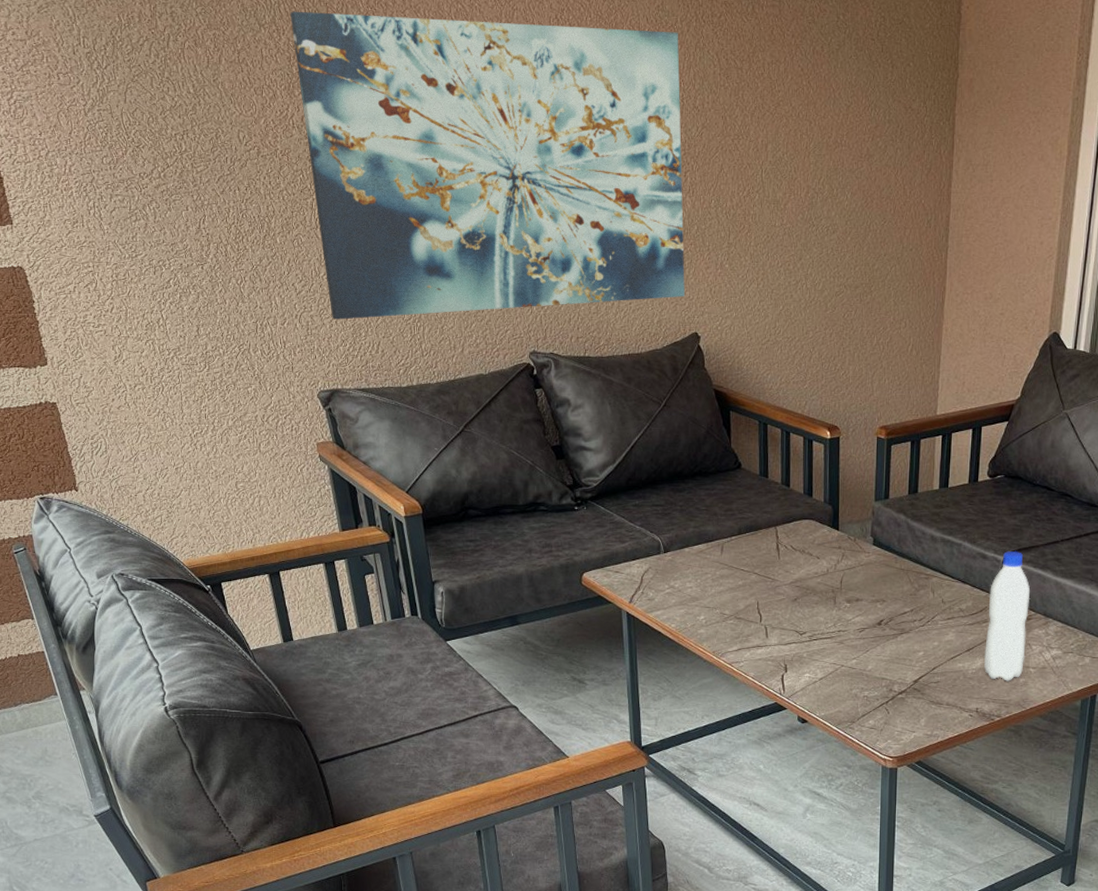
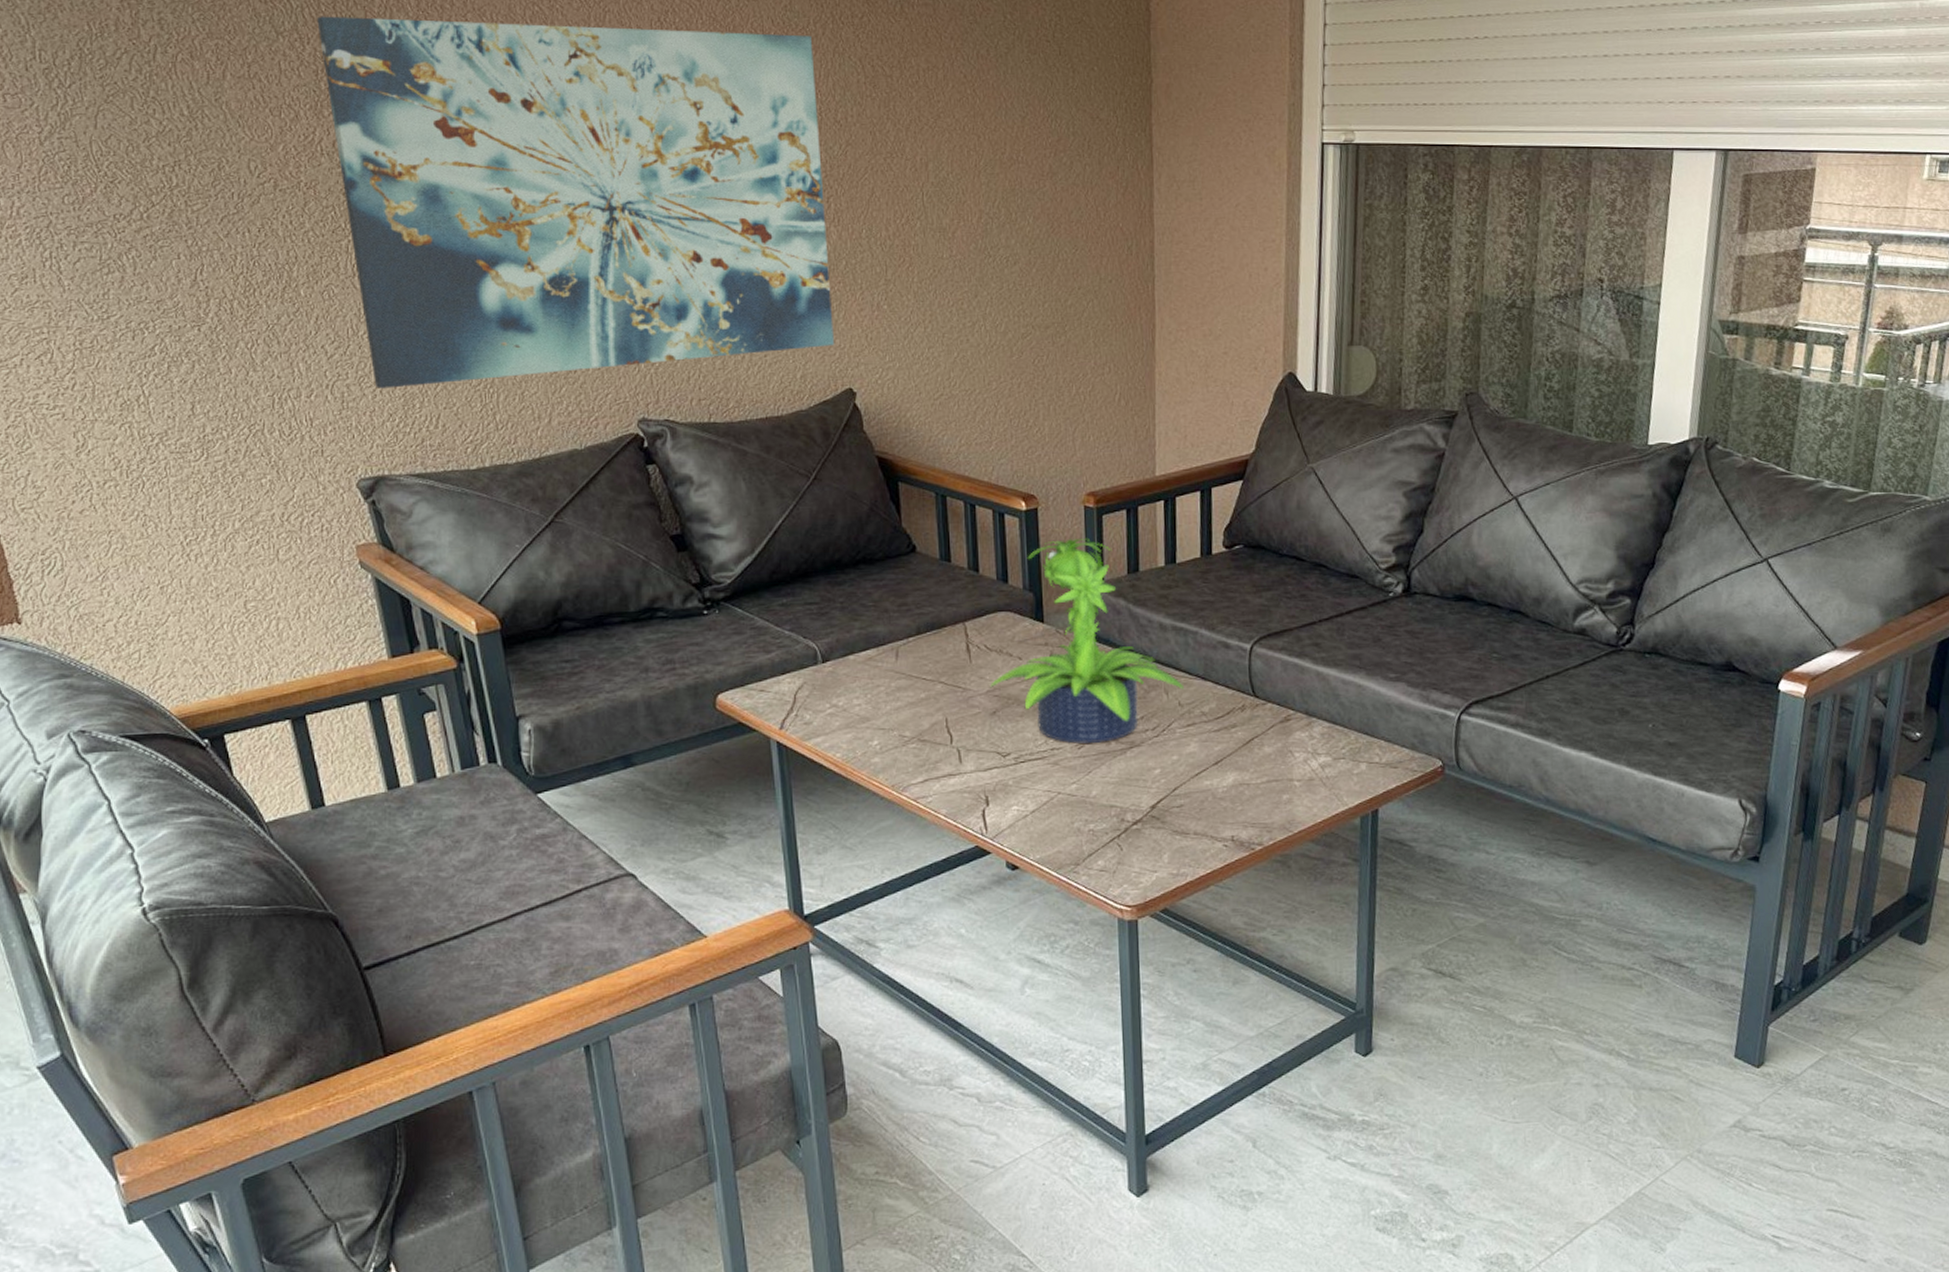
potted plant: none [792,464,947,628] -> present [989,539,1184,743]
water bottle: present [983,551,1031,681] -> none [1235,637,1288,800]

